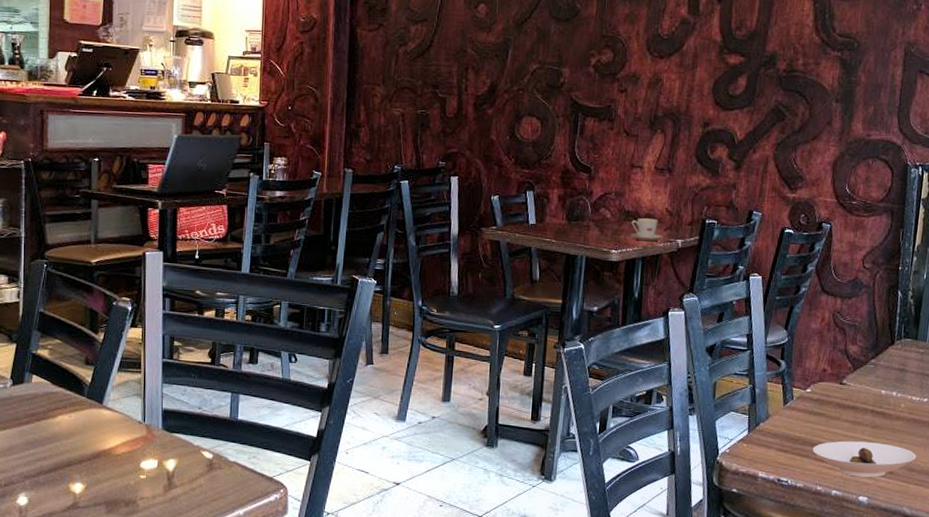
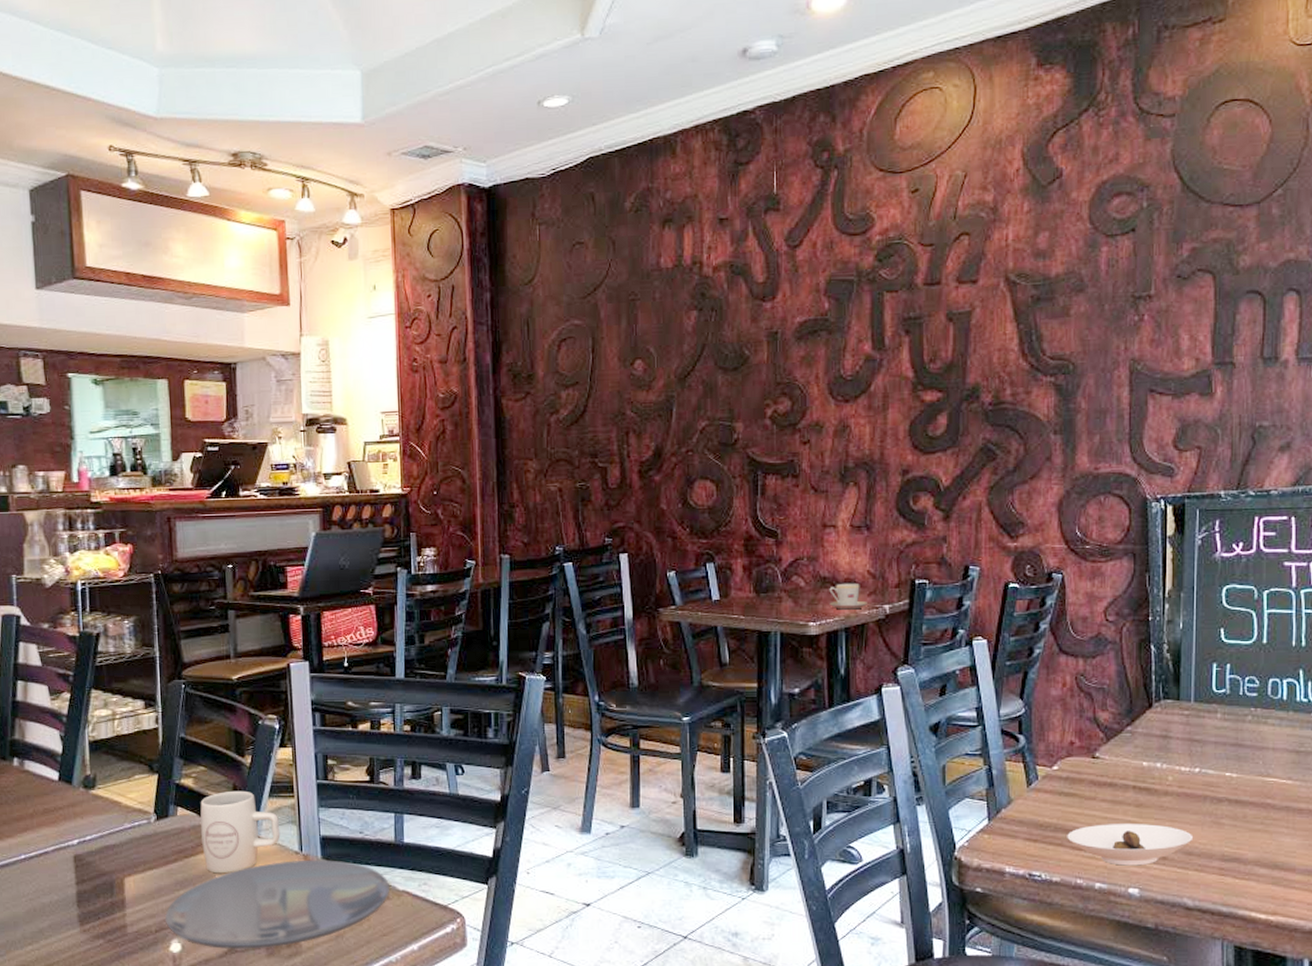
plate: none [15,429,222,506] -> present [165,859,389,950]
mug: none [52,363,126,437] -> present [200,790,281,874]

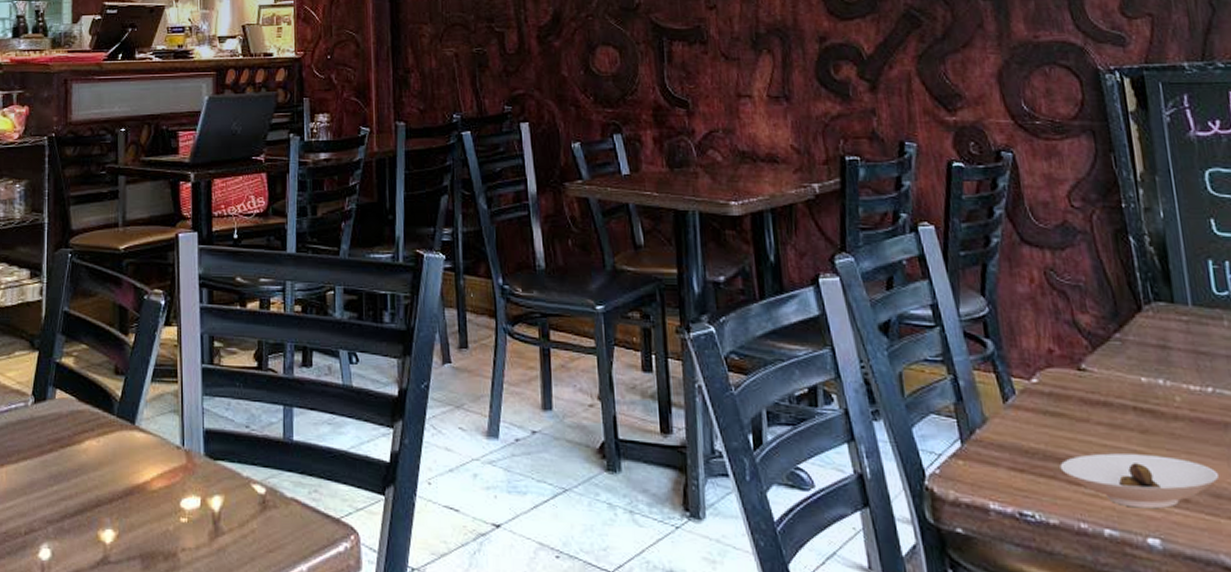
plate: present [165,859,389,950] -> none [36,456,277,561]
mug: present [200,790,281,874] -> none [78,372,162,469]
teacup: present [829,584,869,610] -> none [749,159,795,188]

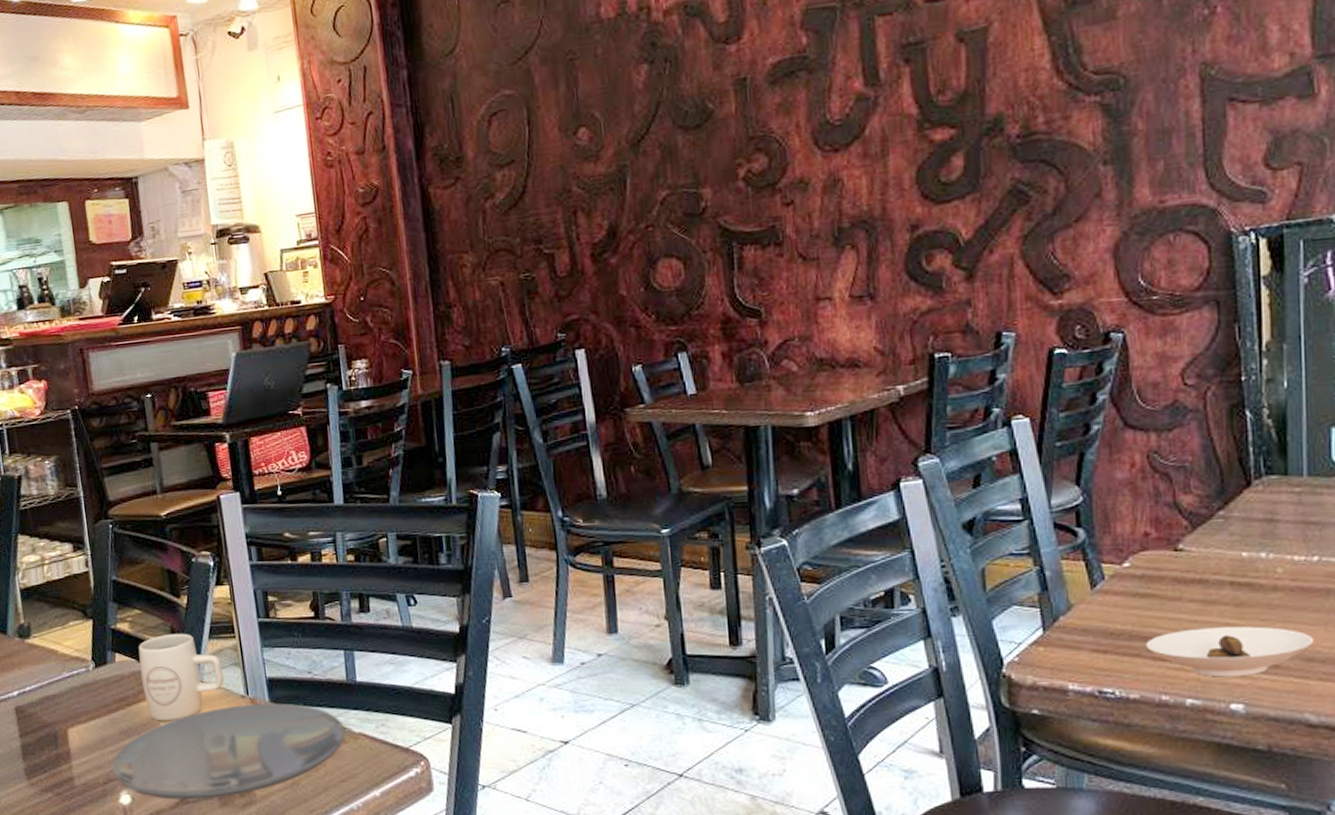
plate: none [36,456,277,561] -> present [112,703,345,801]
mug: none [78,372,162,469] -> present [138,633,225,721]

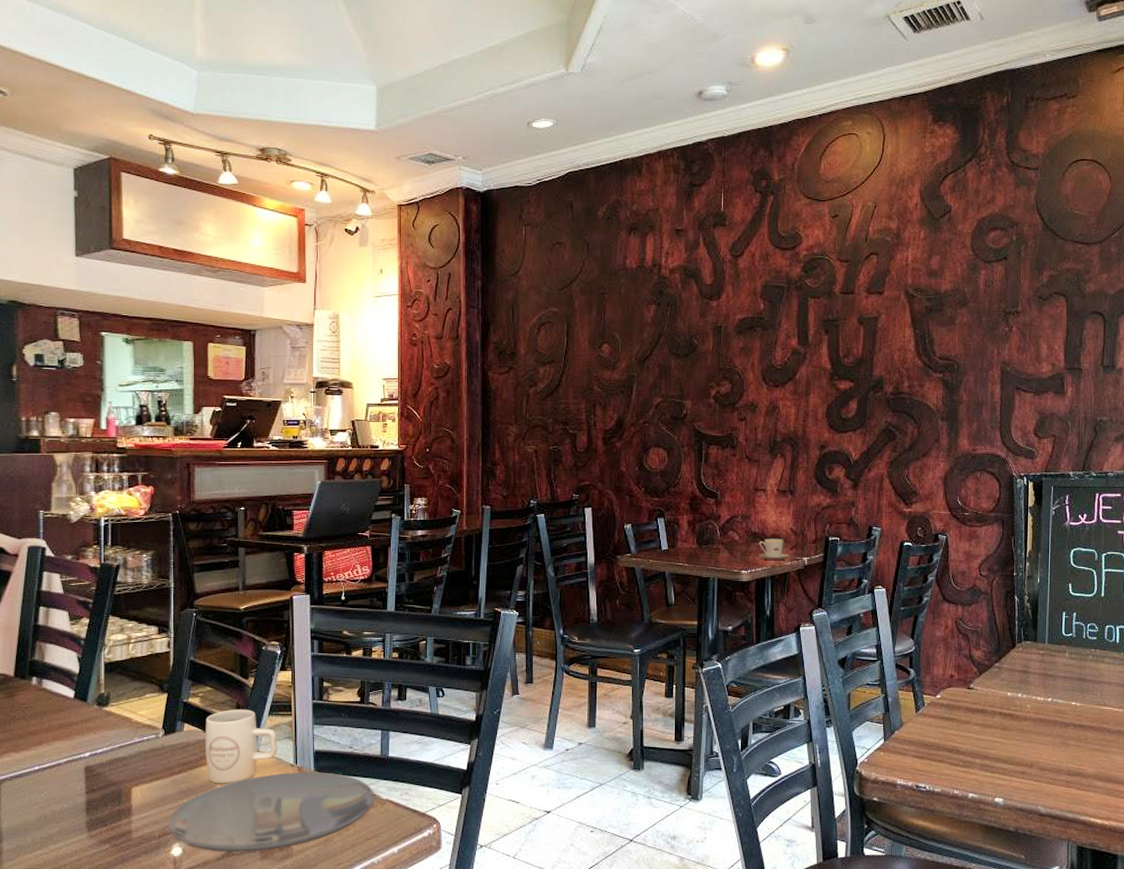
teacup: none [828,363,878,395] -> present [759,539,791,561]
saucer: present [1145,626,1315,677] -> none [947,744,1046,779]

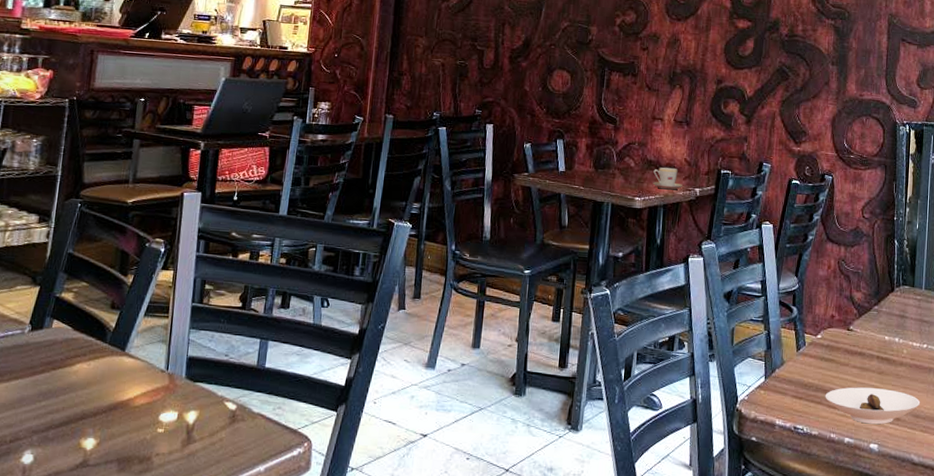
plate: present [168,771,374,854] -> none [22,378,246,464]
mug: present [204,709,278,784] -> none [71,307,151,388]
saucer: none [947,744,1046,779] -> present [825,387,921,425]

